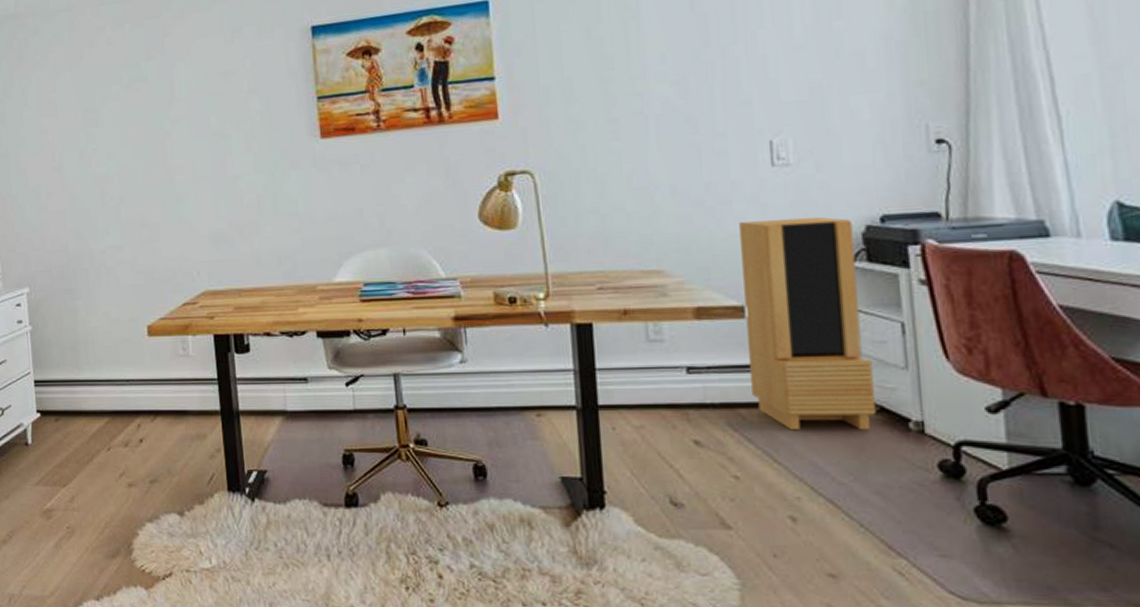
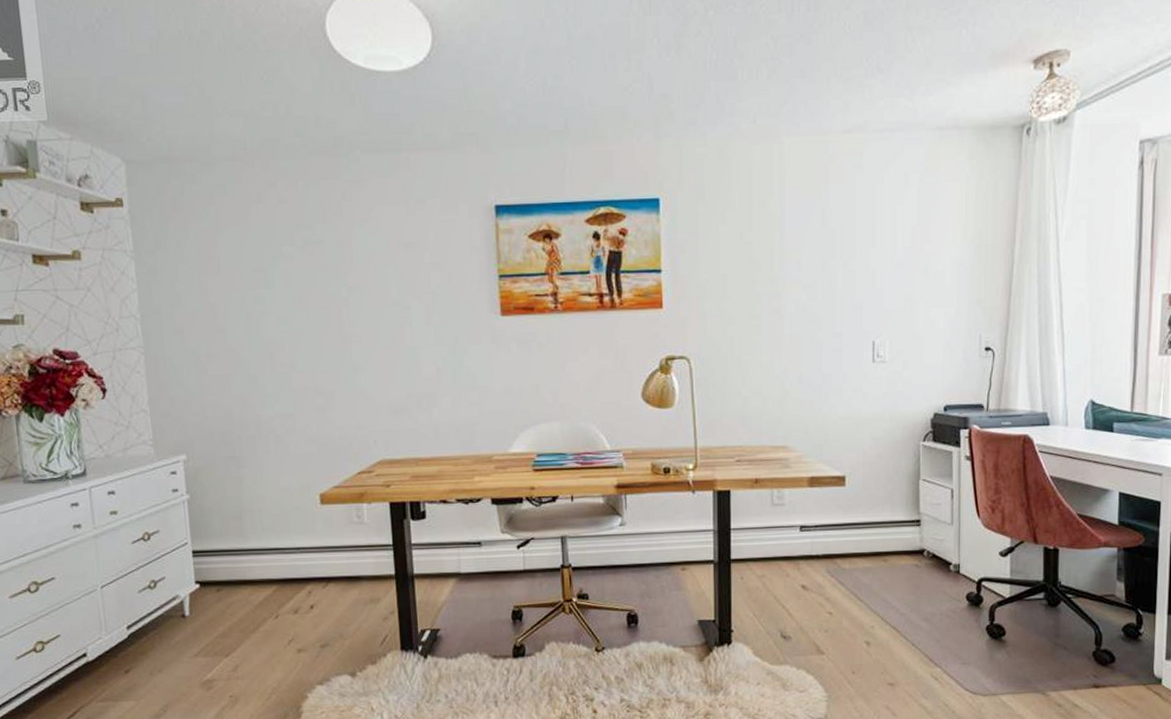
storage cabinet: present [739,217,876,431] -> none [845,405,930,575]

